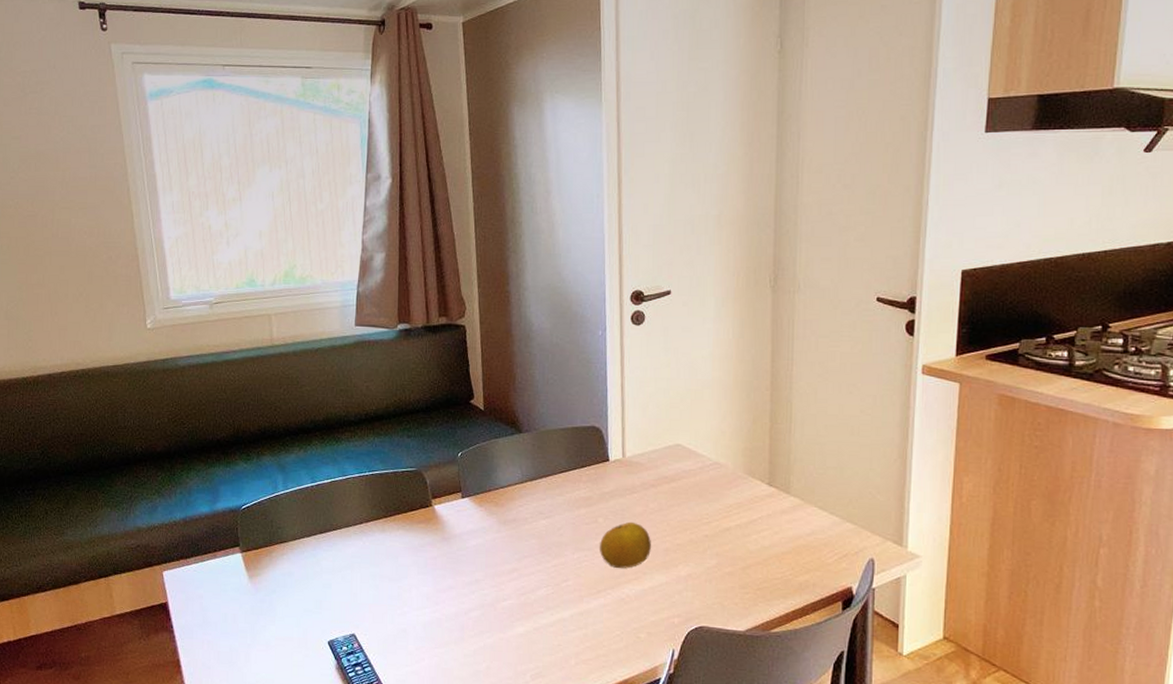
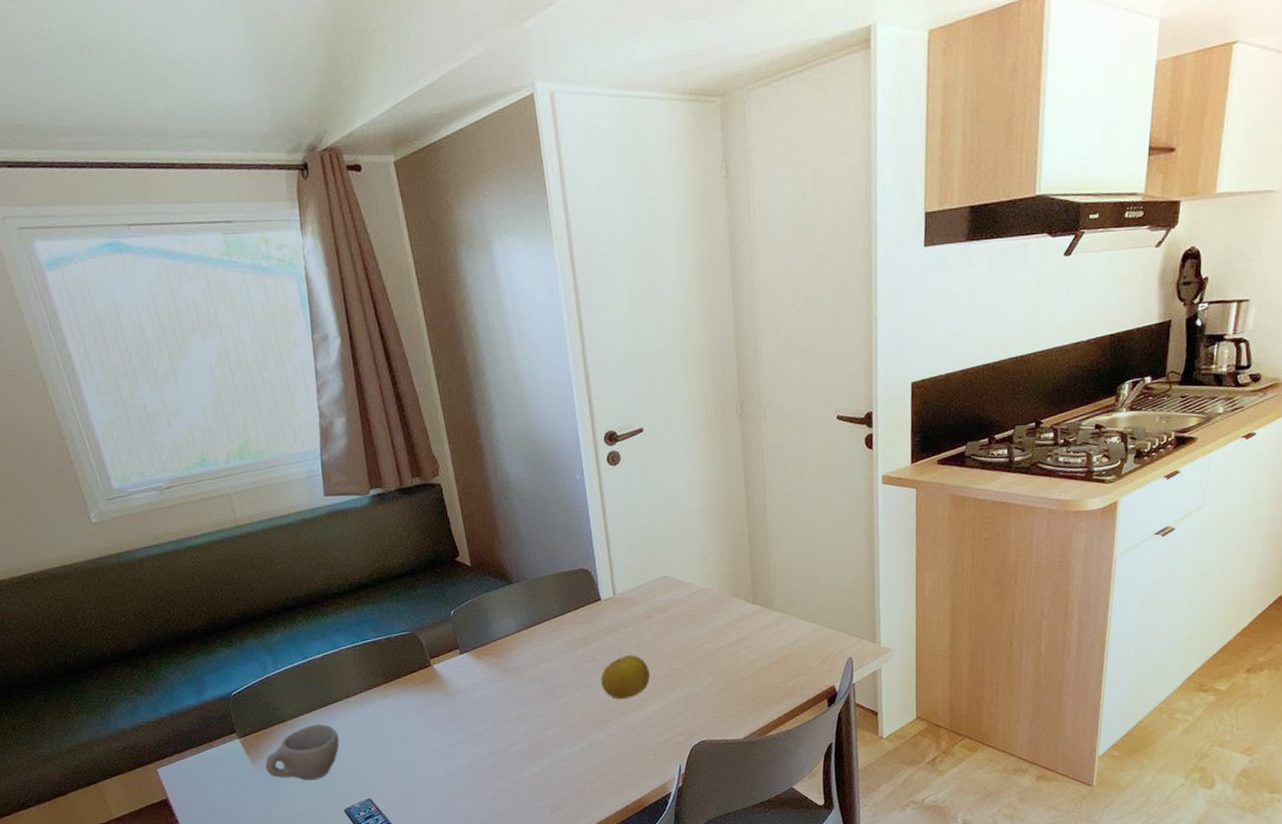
cup: none [261,549,333,605] -> present [265,723,339,780]

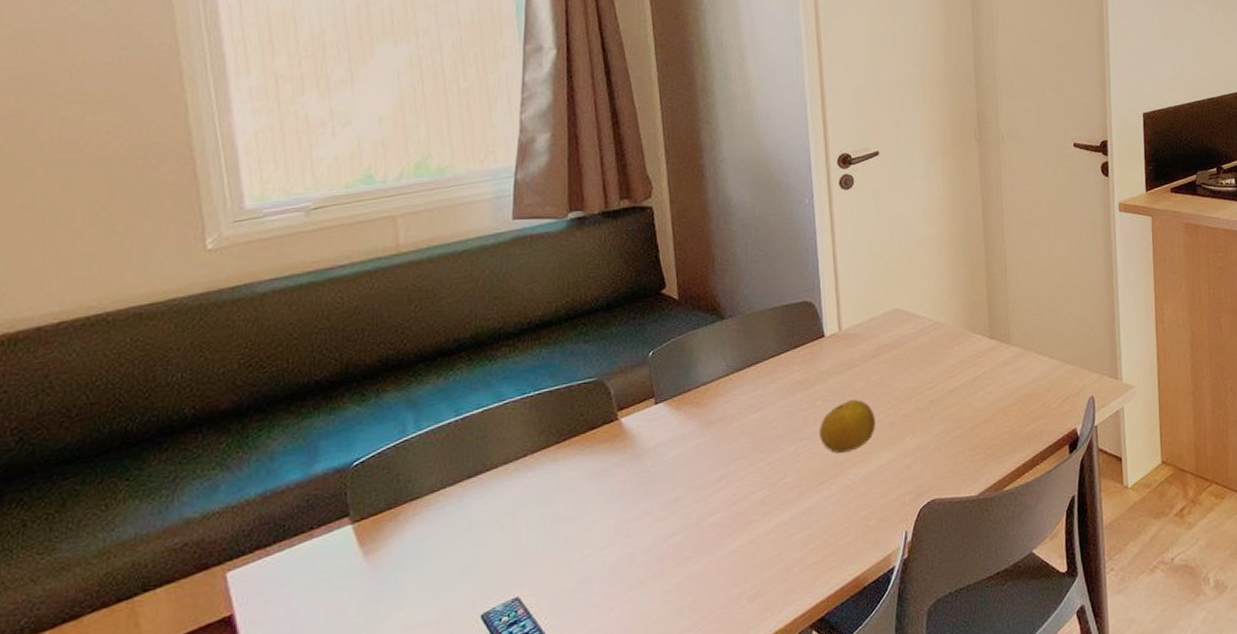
cup: present [265,723,339,780] -> none [382,499,487,577]

